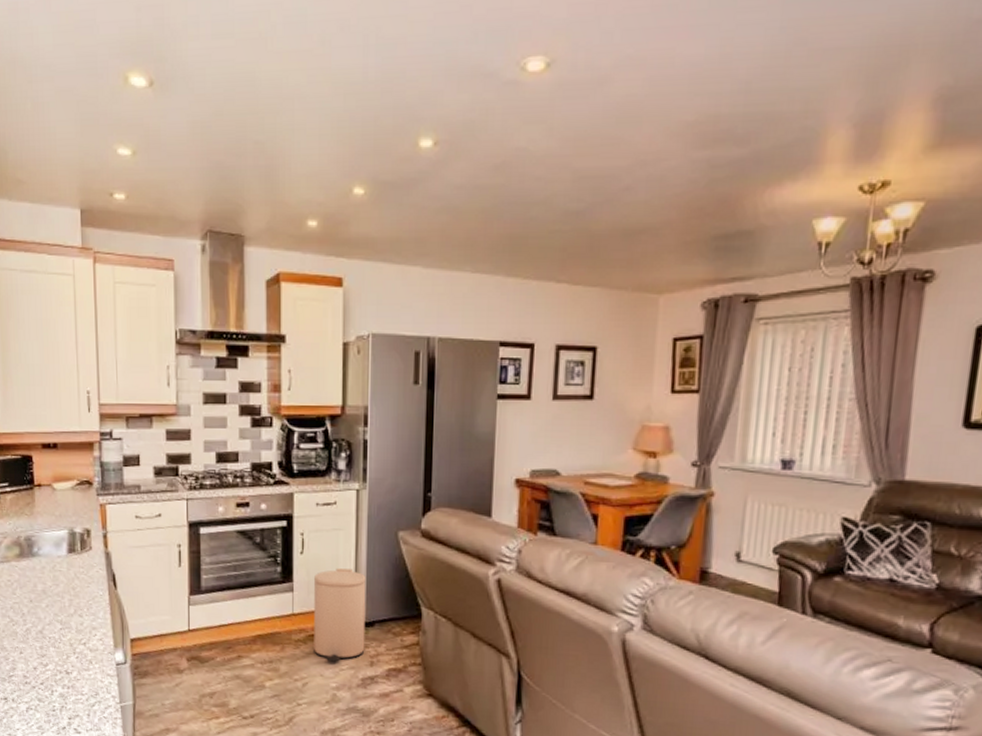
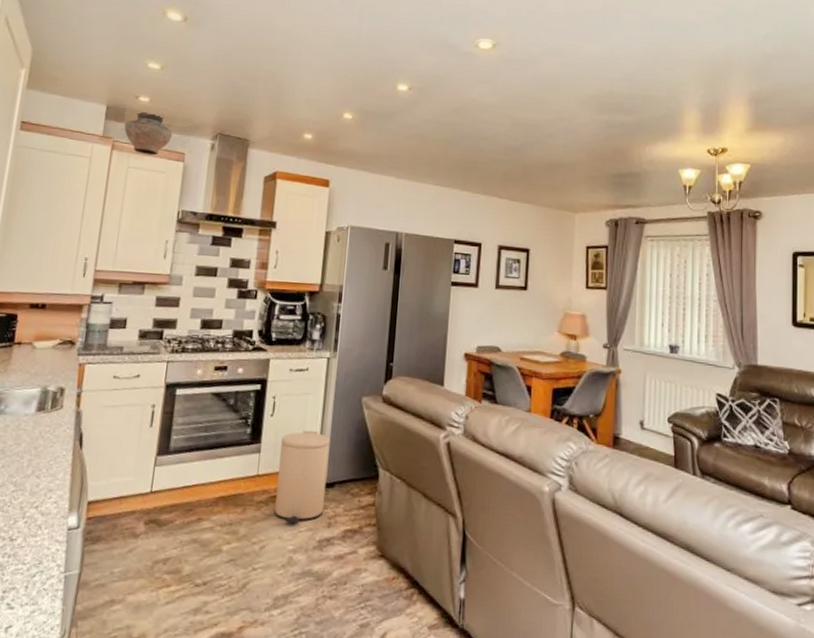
ceramic pot: none [103,213,157,266] -> present [124,112,173,156]

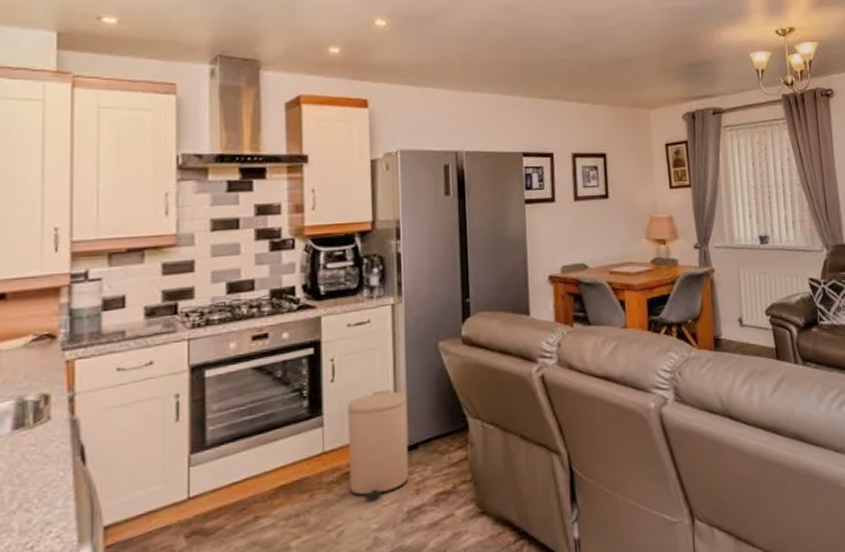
ceramic pot: present [124,112,173,156] -> none [86,37,156,90]

